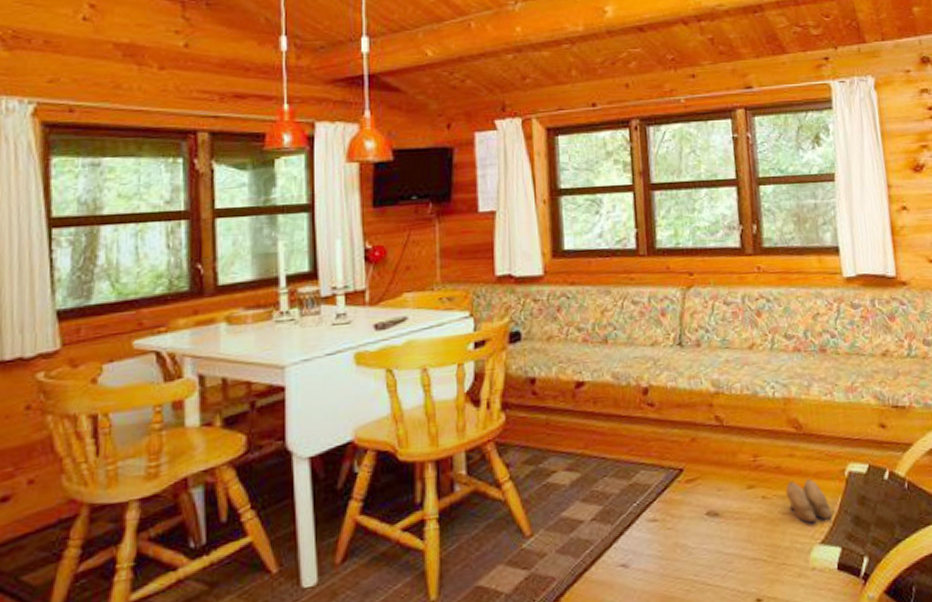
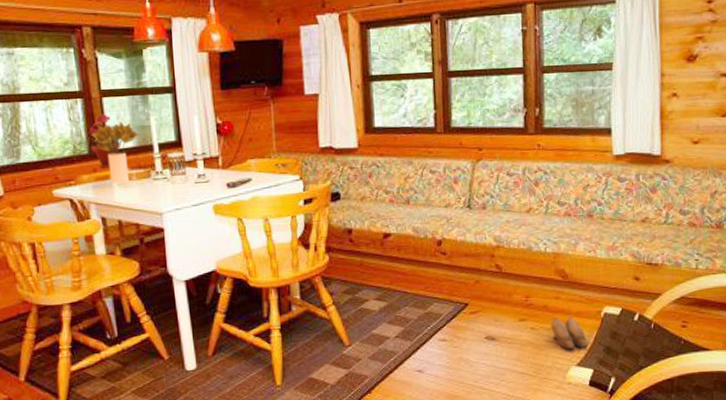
potted plant: none [194,239,234,311] -> present [90,114,120,170]
flower bouquet: none [196,248,262,332] -> present [91,122,140,185]

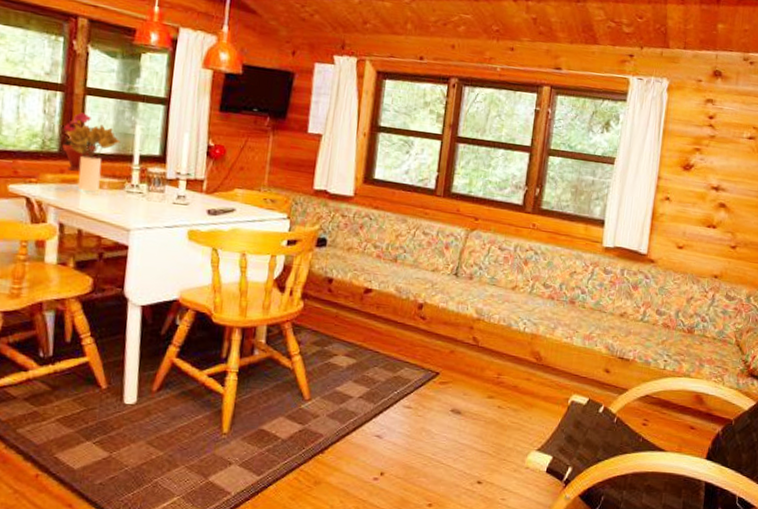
slippers: present [551,317,588,349] -> none [517,399,551,434]

